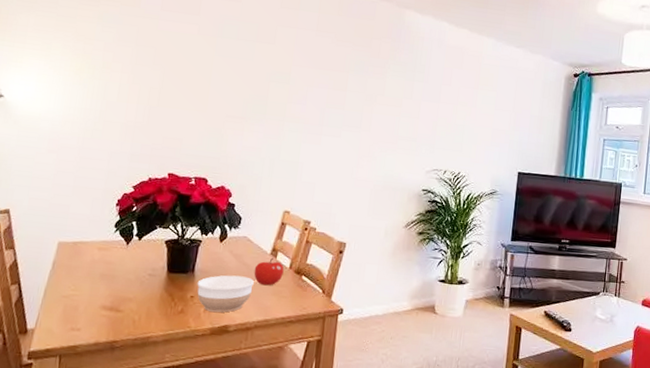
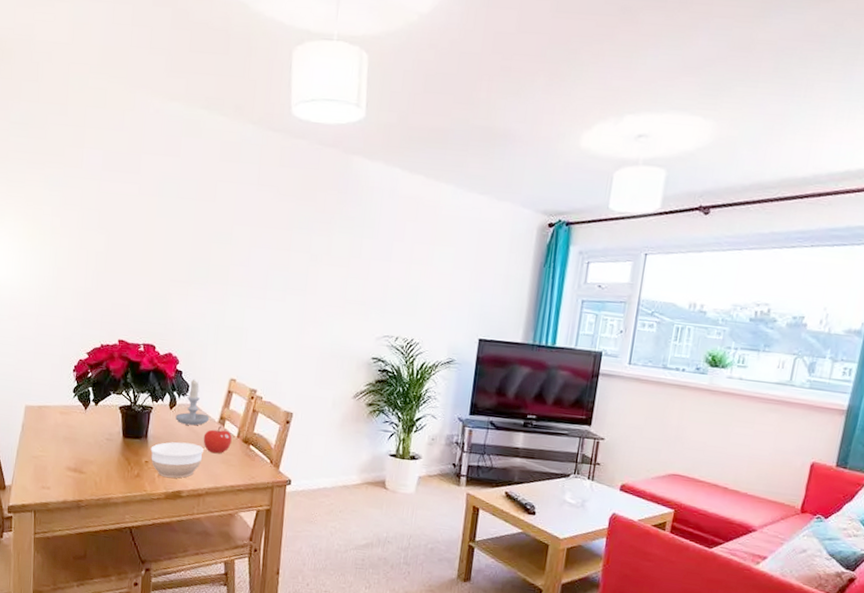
candle: none [225,211,262,258] -> present [175,378,210,426]

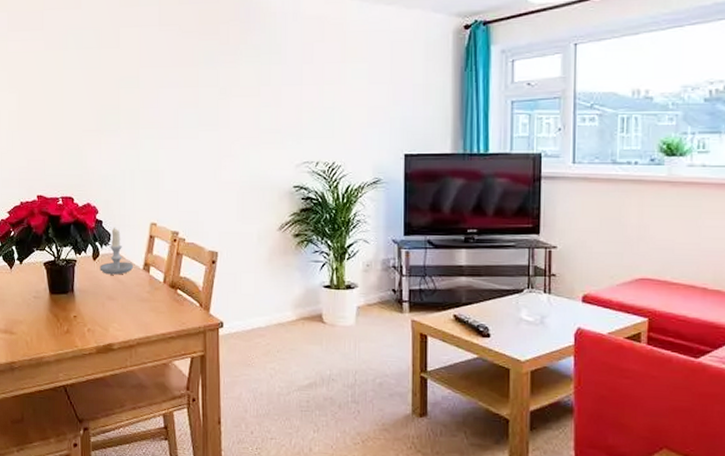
bowl: present [150,442,203,478] -> none [78,293,131,331]
fruit: present [203,425,232,454] -> none [129,272,158,302]

